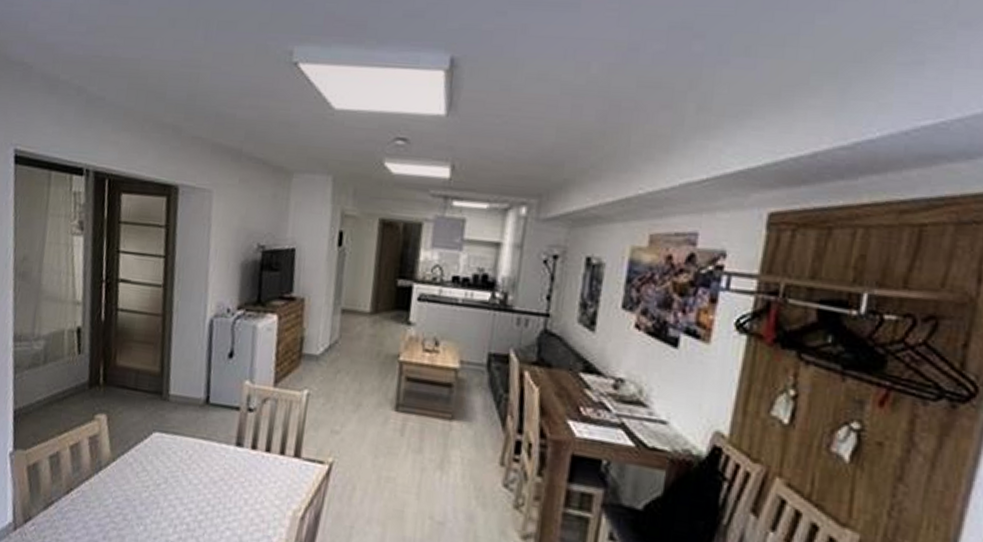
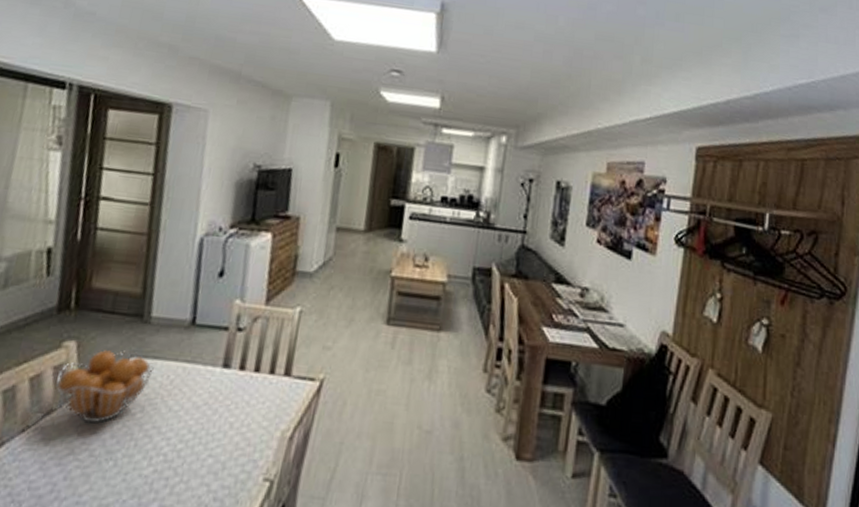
fruit basket: none [92,424,174,491] -> present [56,349,154,423]

